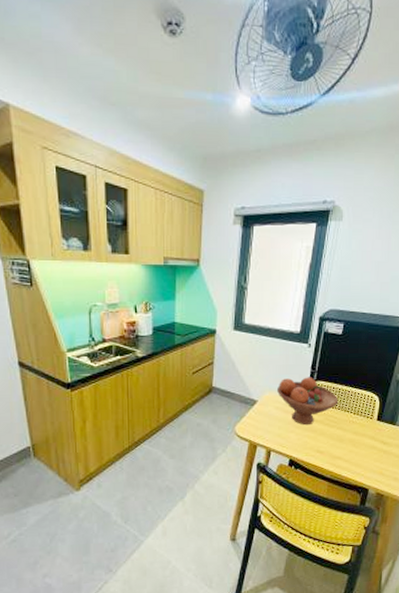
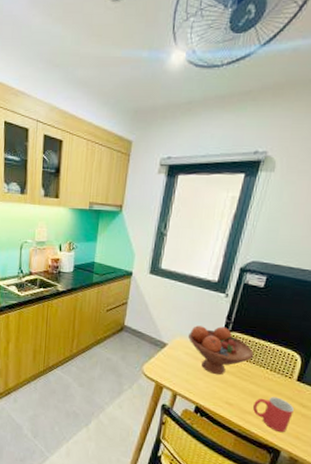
mug: none [342,438,376,472] -> present [253,396,294,433]

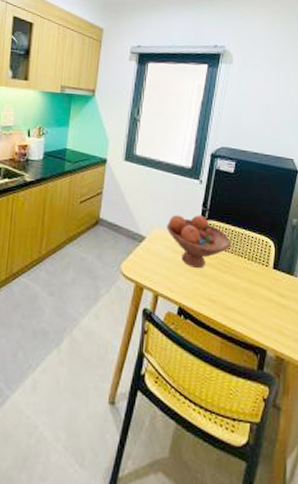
mug: present [253,396,294,433] -> none [236,288,274,329]

